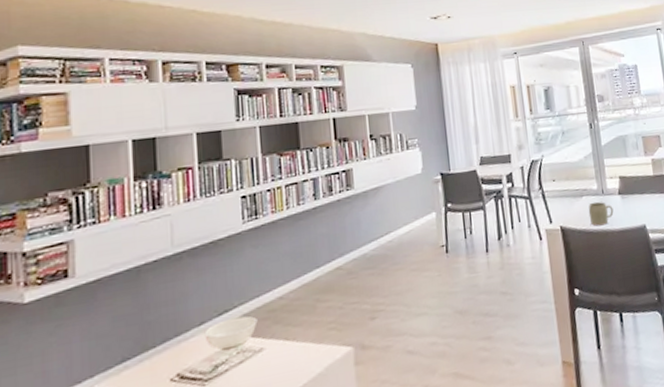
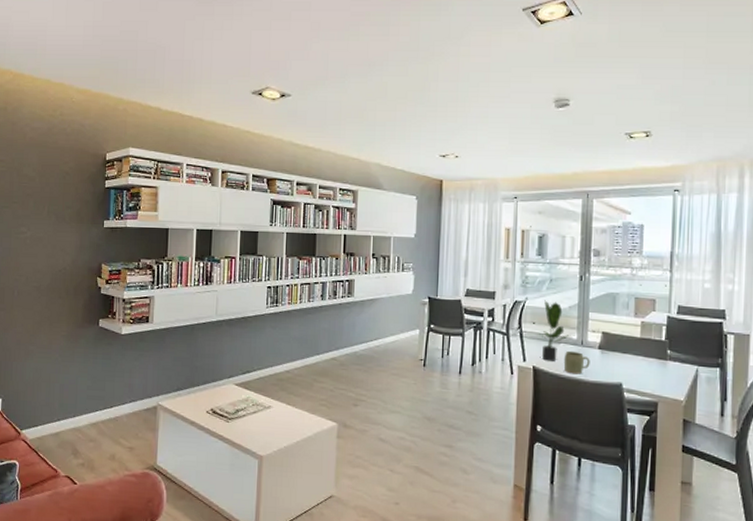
bowl: present [204,315,258,351] -> none [232,378,269,401]
potted plant: none [560,154,591,218] -> present [539,300,571,361]

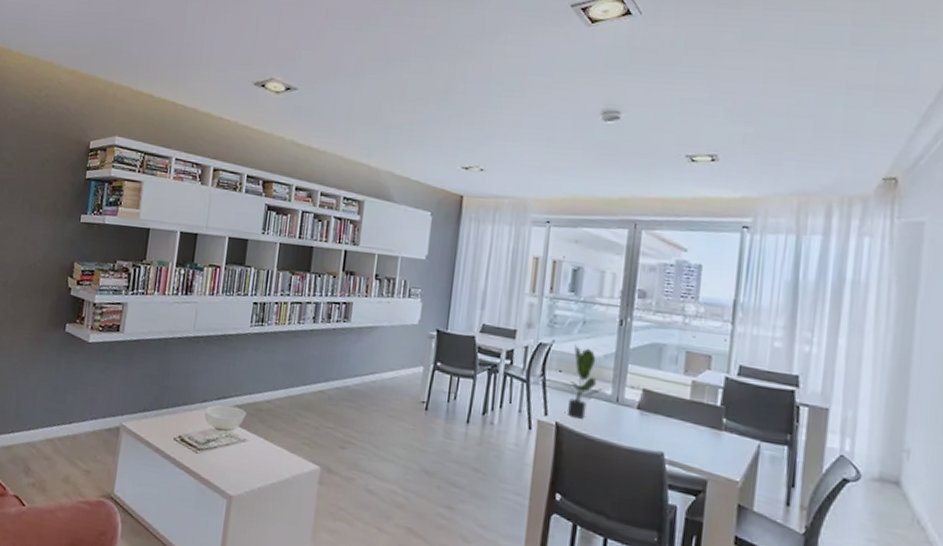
bowl: none [232,378,269,401] -> present [204,404,247,431]
mug: present [563,350,590,374] -> none [593,407,626,437]

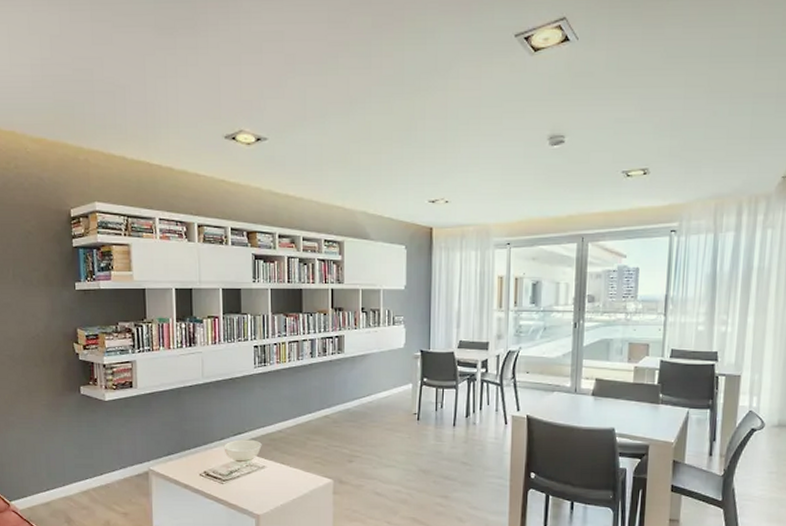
potted plant: present [566,345,605,419] -> none [533,349,565,410]

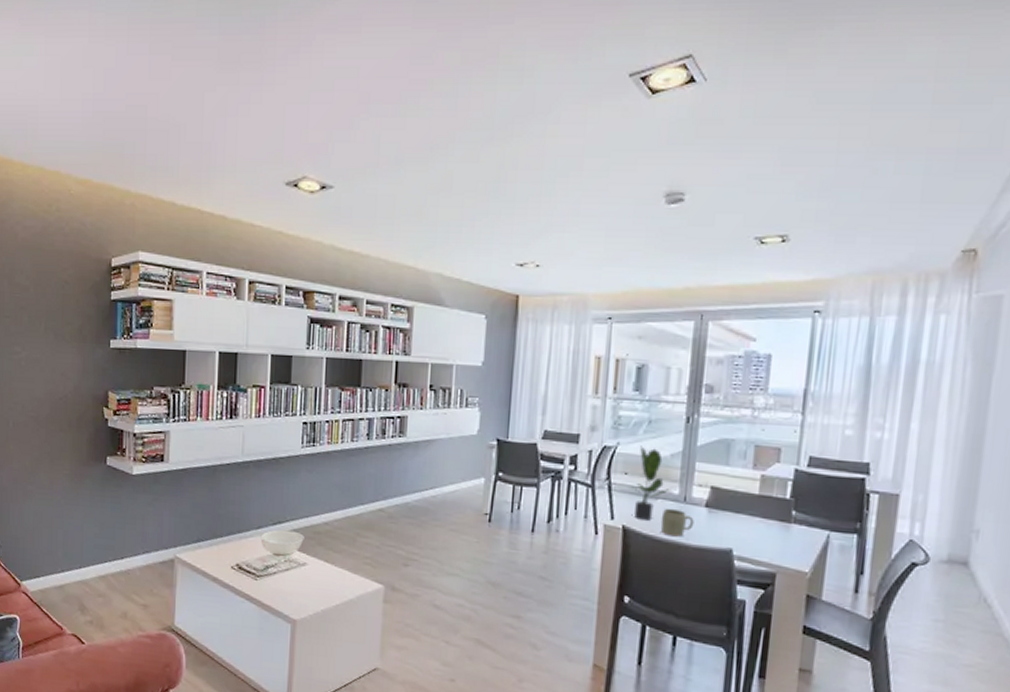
potted plant: none [533,349,565,410] -> present [632,446,672,521]
mug: none [557,398,584,421] -> present [660,508,694,537]

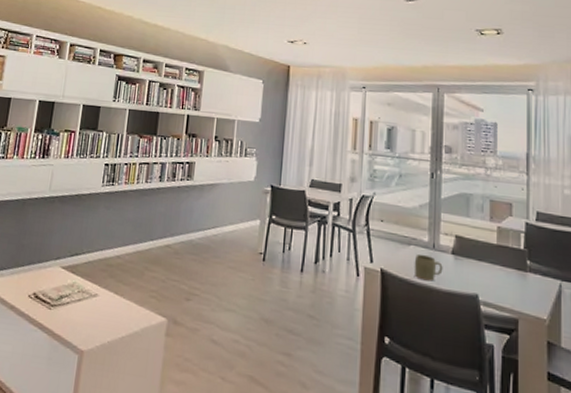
bowl: present [260,529,304,556] -> none [58,261,98,287]
potted plant: present [632,446,672,521] -> none [388,196,422,265]

